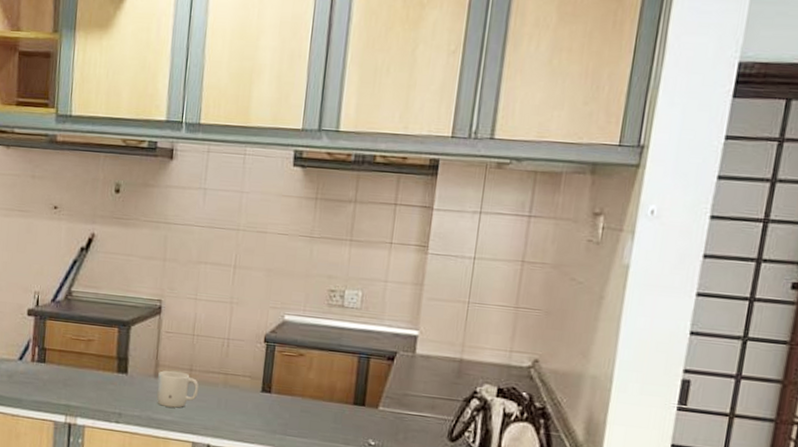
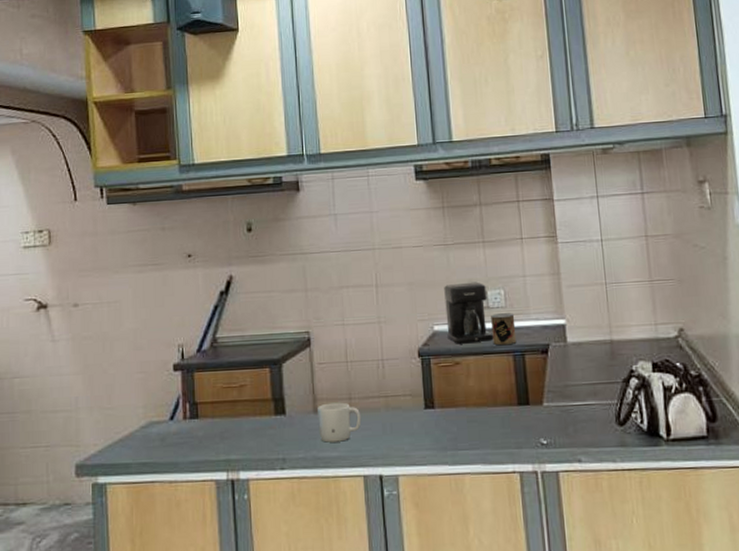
coffee maker: none [296,277,345,339] -> present [444,282,494,344]
tin can: none [340,313,368,347] -> present [491,313,517,346]

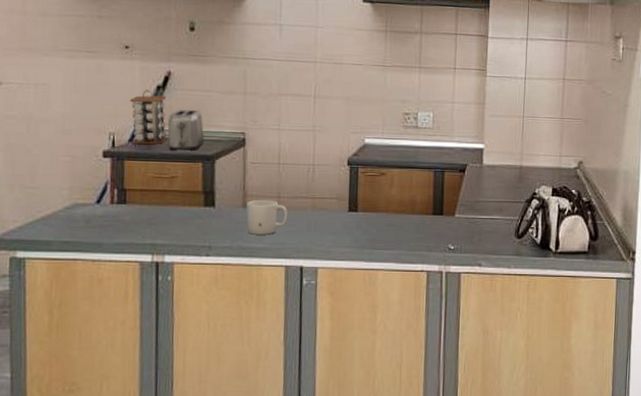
spice rack: none [195,296,234,355] -> present [129,89,168,145]
toaster: none [232,312,270,358] -> present [167,109,205,151]
coffee maker: present [444,282,494,344] -> none [376,102,419,157]
tin can: present [491,313,517,346] -> none [417,133,440,162]

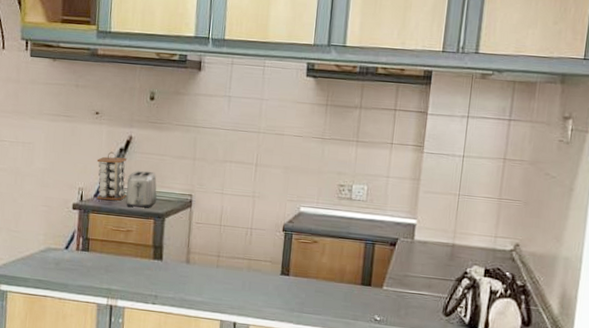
mug: present [246,199,288,235] -> none [188,257,226,290]

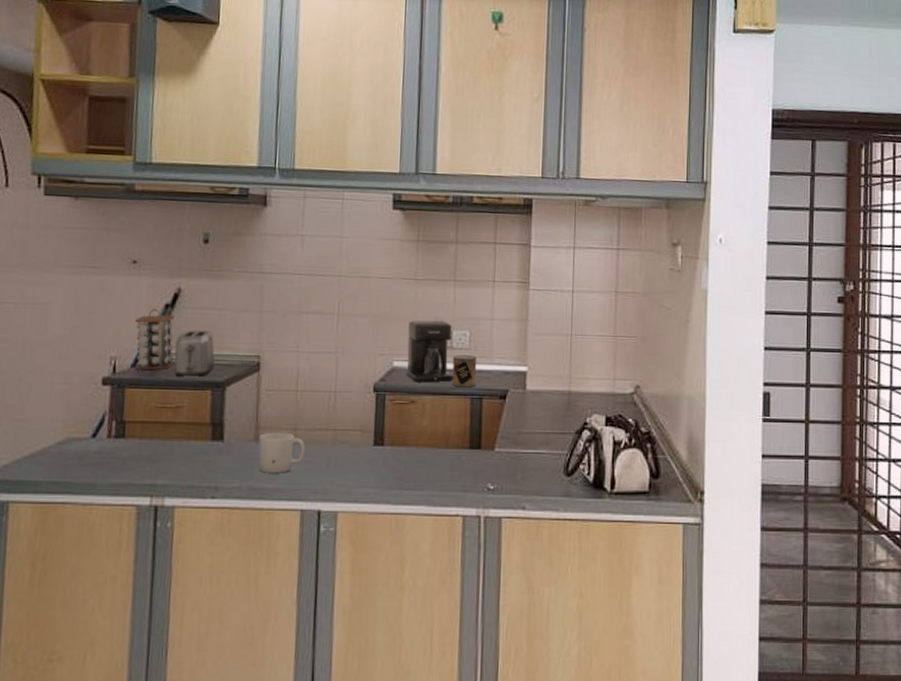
mug: none [188,257,226,290] -> present [258,432,306,473]
coffee maker: none [311,174,352,228] -> present [406,320,454,383]
tin can: none [349,205,373,234] -> present [452,355,477,388]

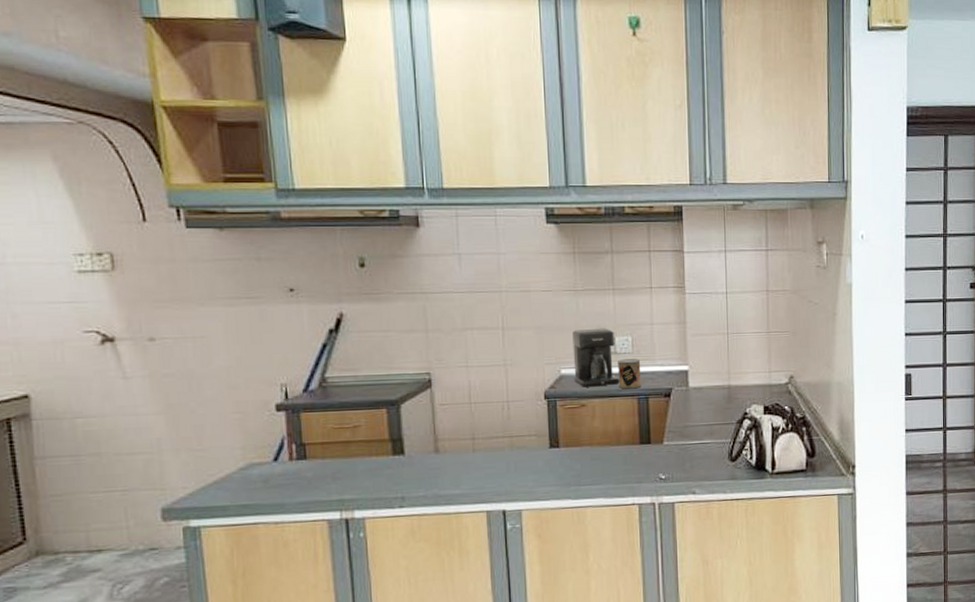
spice rack: present [134,308,175,371] -> none [300,334,347,395]
toaster: present [174,330,216,377] -> none [344,352,387,399]
mug: present [258,432,306,473] -> none [439,442,485,481]

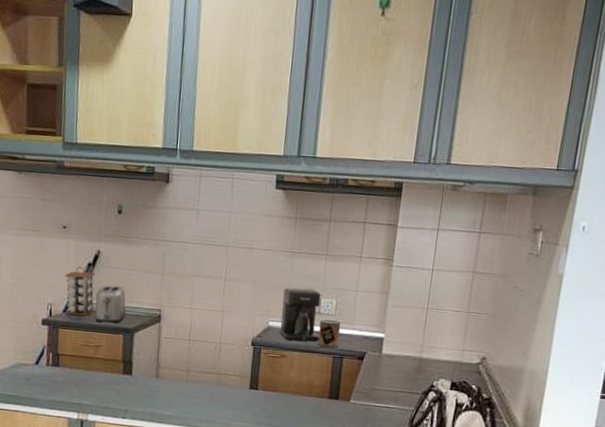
spice rack: none [300,334,347,395] -> present [65,266,96,316]
toaster: none [344,352,387,399] -> present [95,285,126,323]

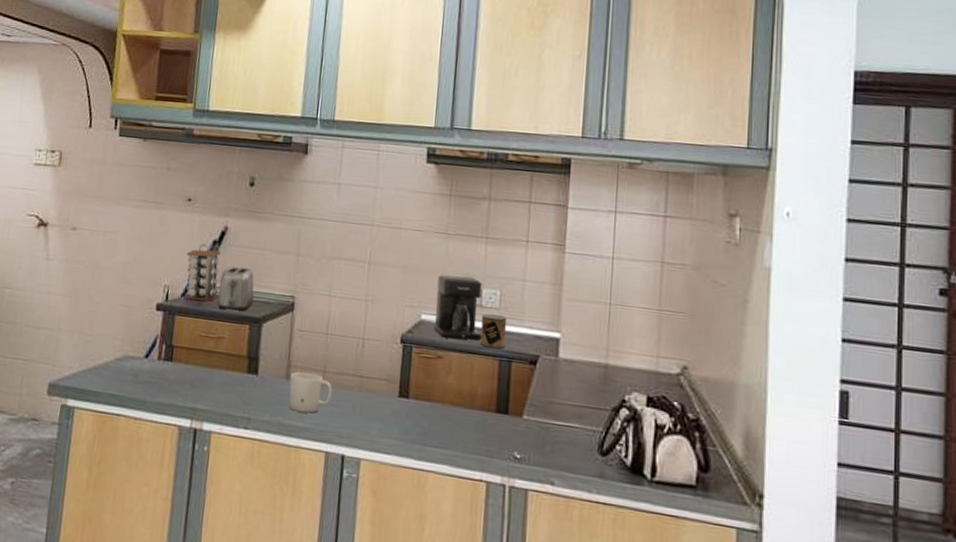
mug: none [158,371,195,404] -> present [288,371,333,414]

